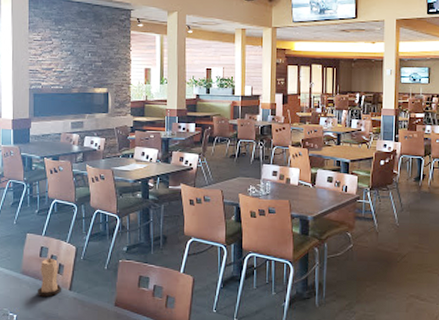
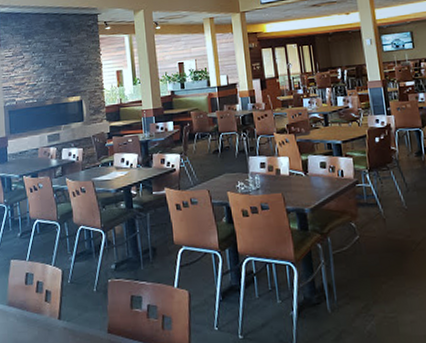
candle: present [37,258,61,297] -> none [25,284,50,330]

